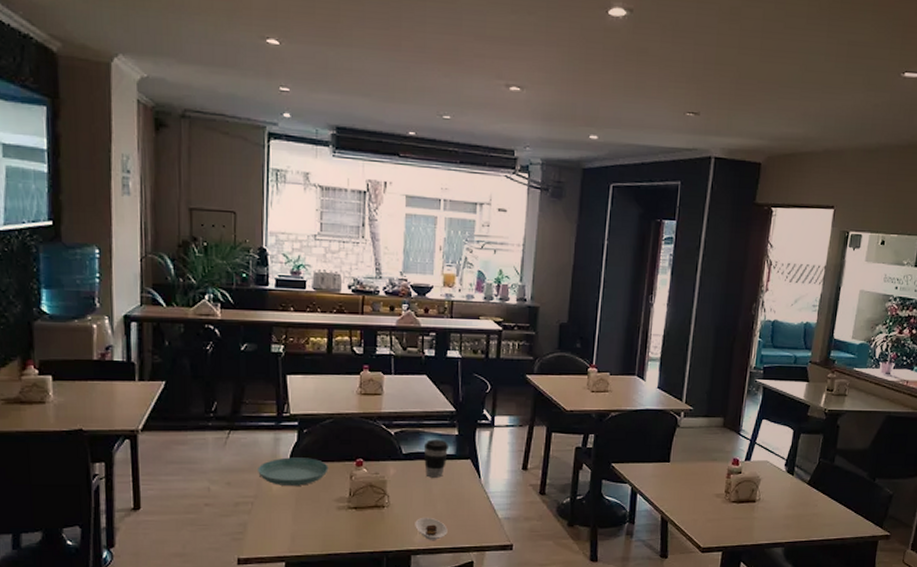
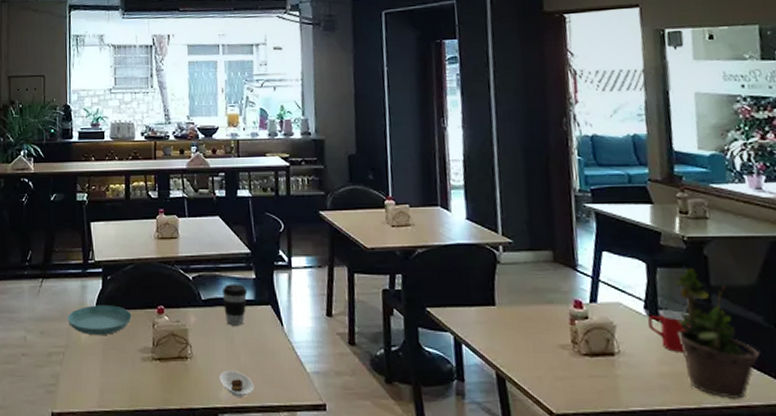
mug: none [784,467,816,499] -> present [647,310,691,352]
potted plant: none [805,435,858,535] -> present [676,268,759,401]

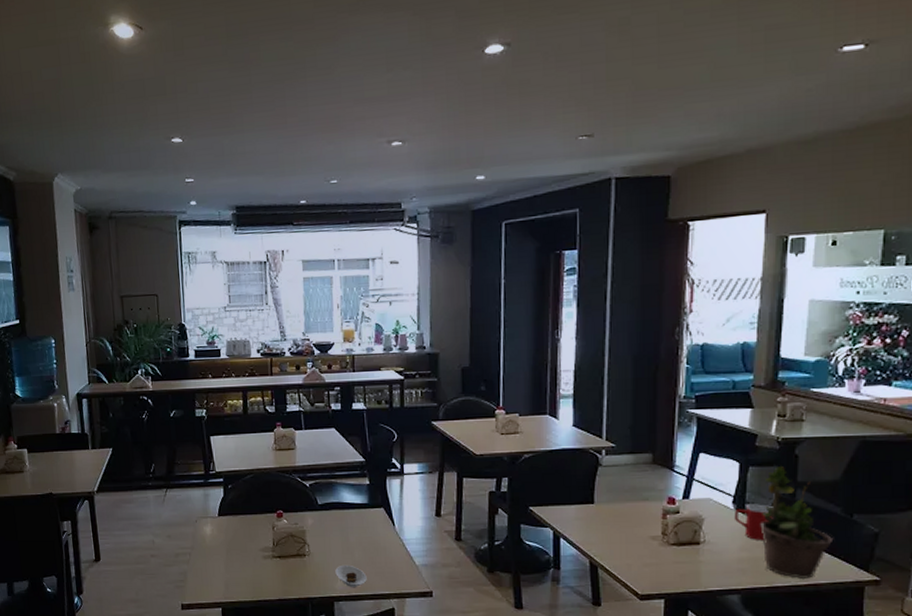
saucer: present [68,305,132,335] -> none [192,511,253,537]
coffee cup: present [221,284,248,326] -> none [337,489,362,527]

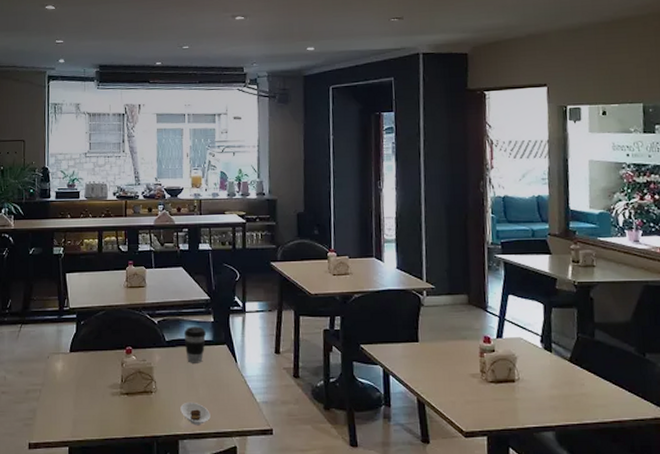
coffee cup: none [337,489,362,527] -> present [183,326,207,363]
mug: present [734,504,773,540] -> none [542,343,577,378]
potted plant: present [760,466,832,580] -> none [566,308,630,417]

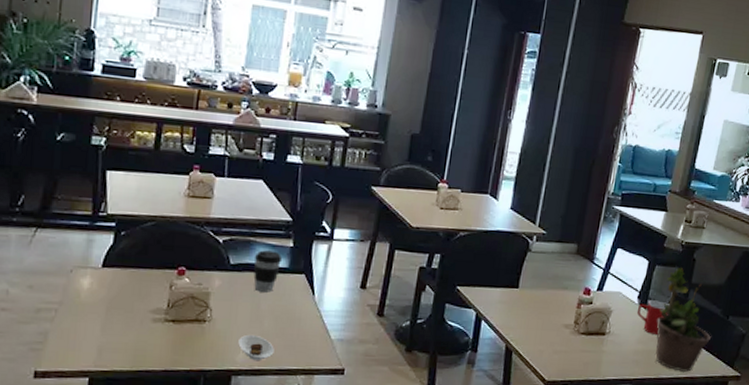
mug: none [542,343,577,378] -> present [636,300,670,334]
potted plant: none [566,308,630,417] -> present [655,268,711,373]

